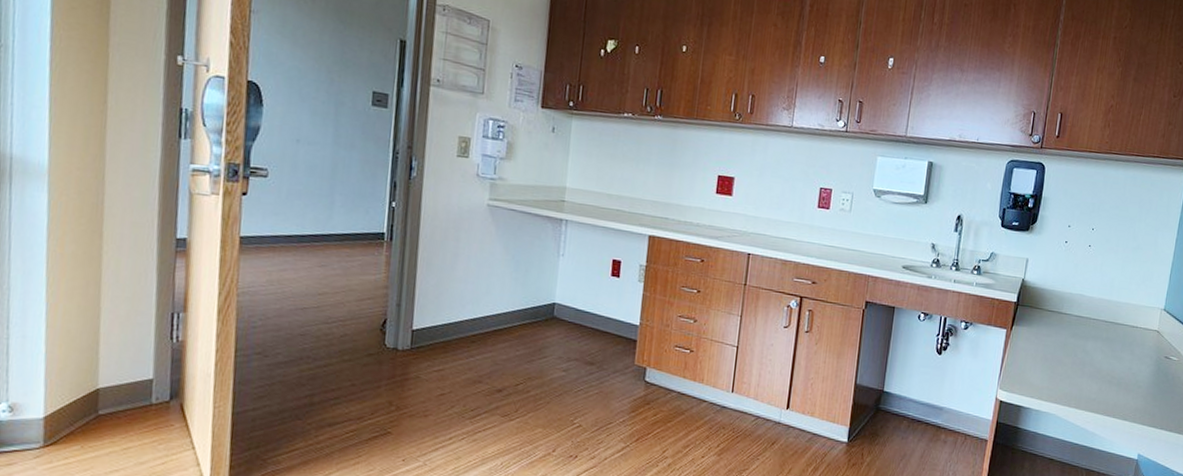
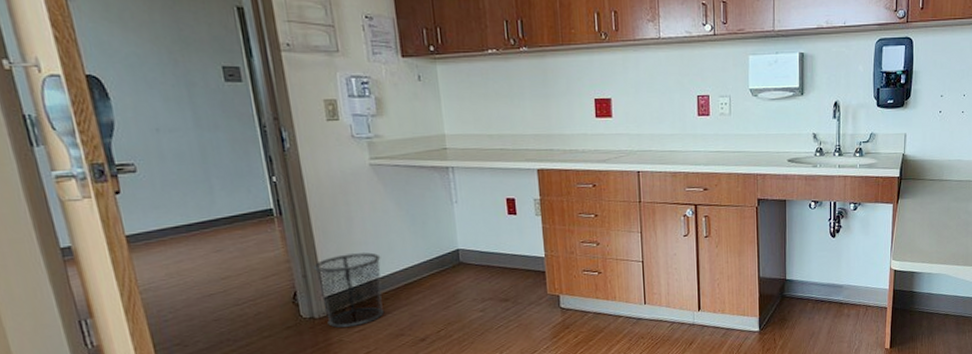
waste bin: none [409,289,477,366] -> present [313,252,385,328]

